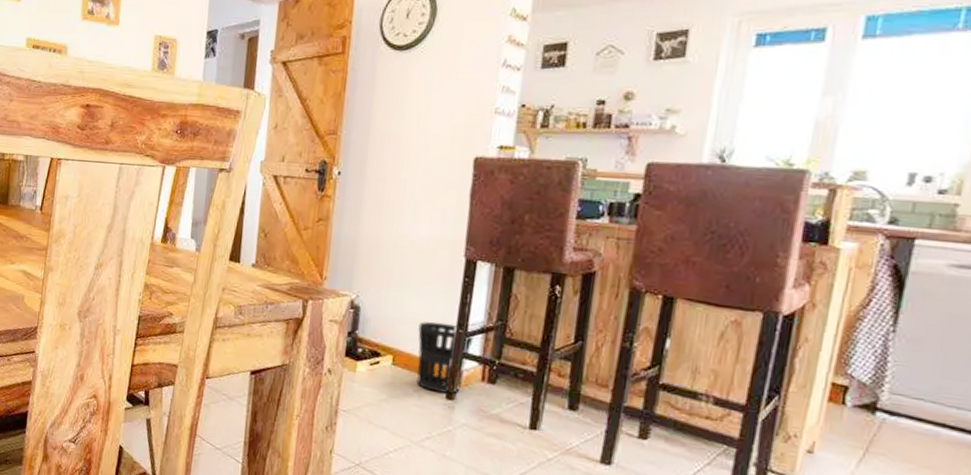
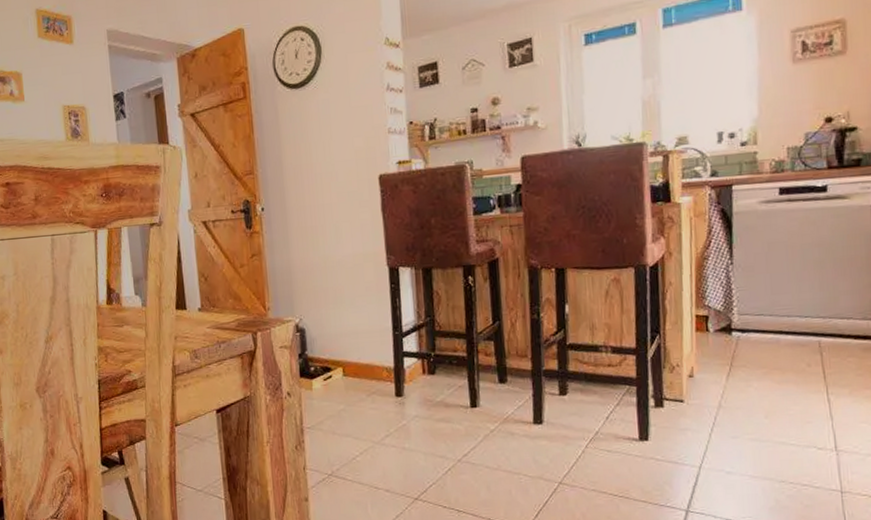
wastebasket: present [416,321,474,394] -> none [360,328,409,392]

